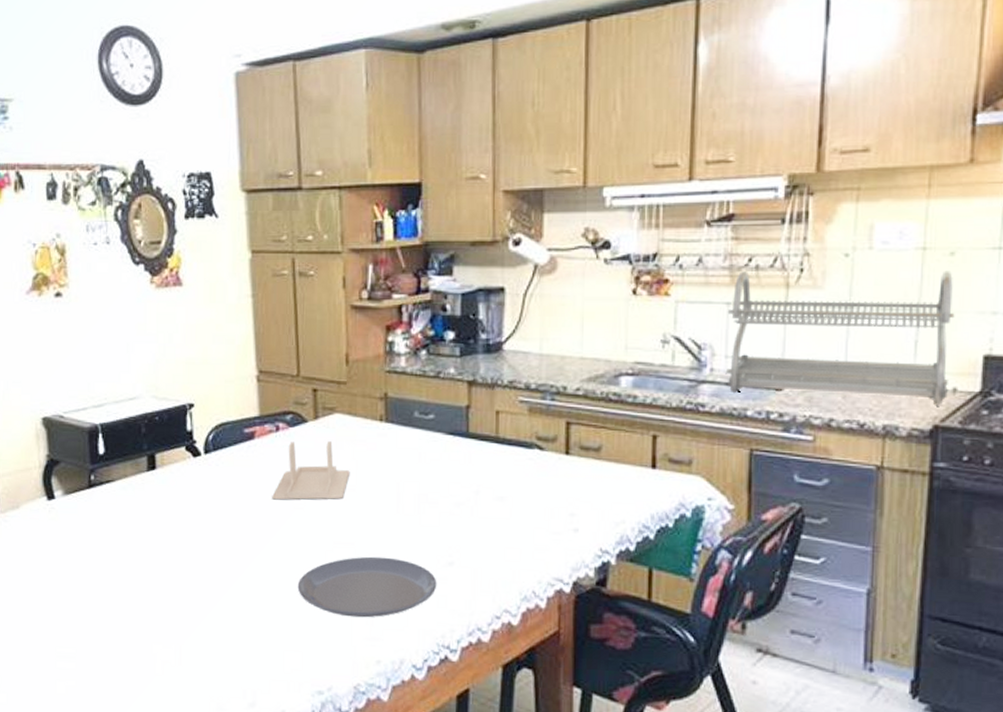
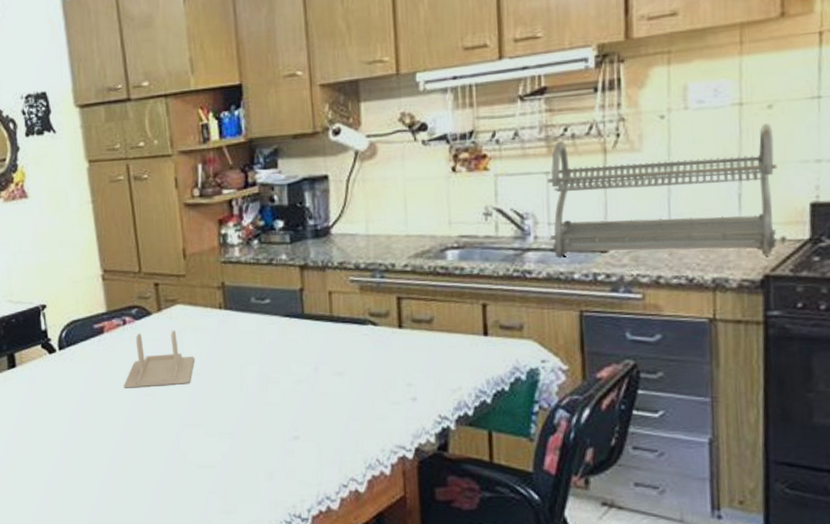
plate: present [297,556,437,618] -> none [153,435,285,493]

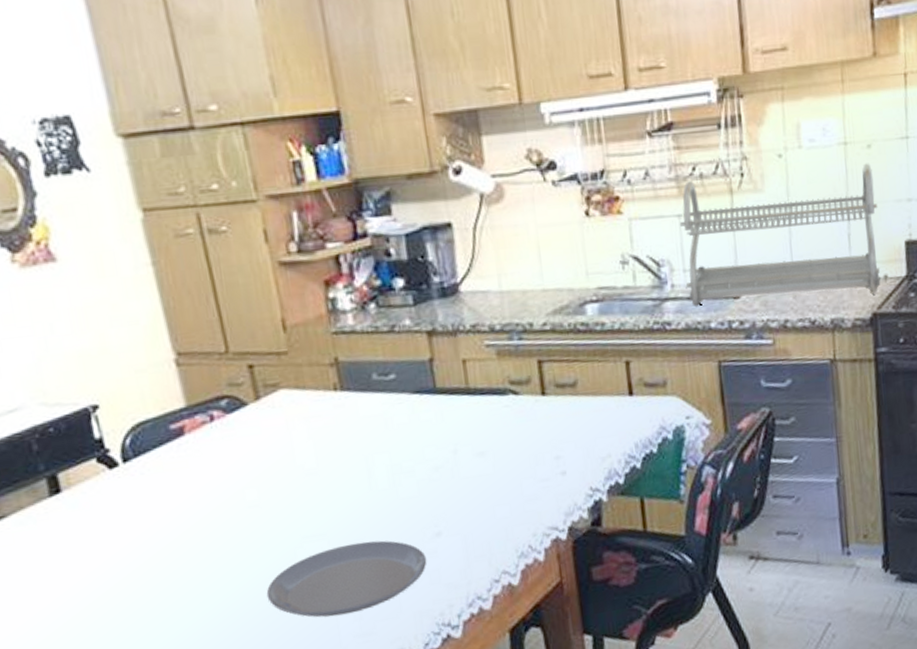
napkin holder: present [124,331,195,388] -> none [218,423,309,502]
plate: none [153,435,285,493] -> present [266,540,427,618]

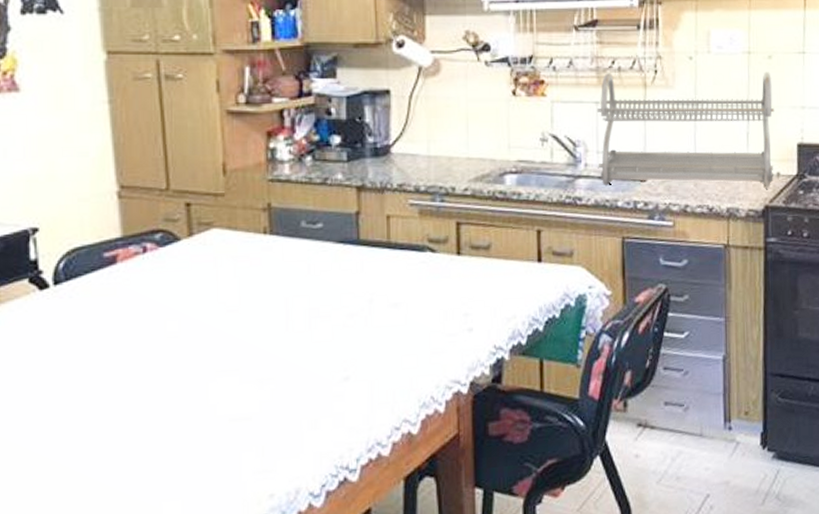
plate: present [266,540,427,618] -> none [174,380,333,451]

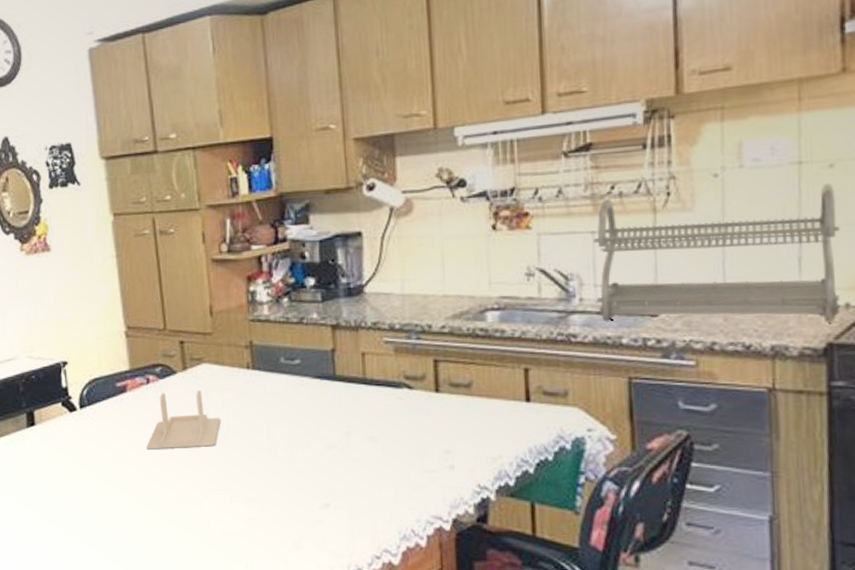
napkin holder: none [140,260,232,331] -> present [147,391,221,450]

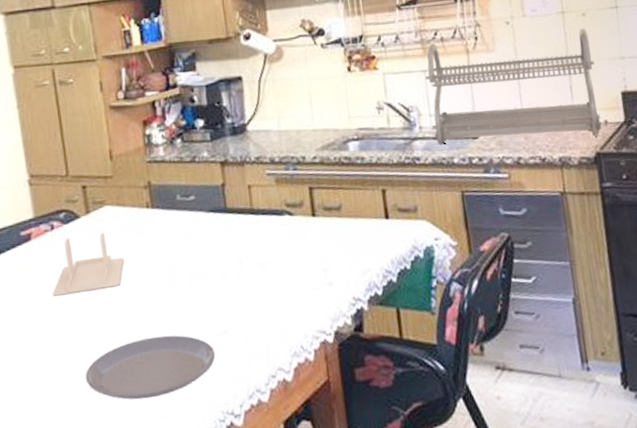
plate: none [176,501,314,562] -> present [85,335,216,400]

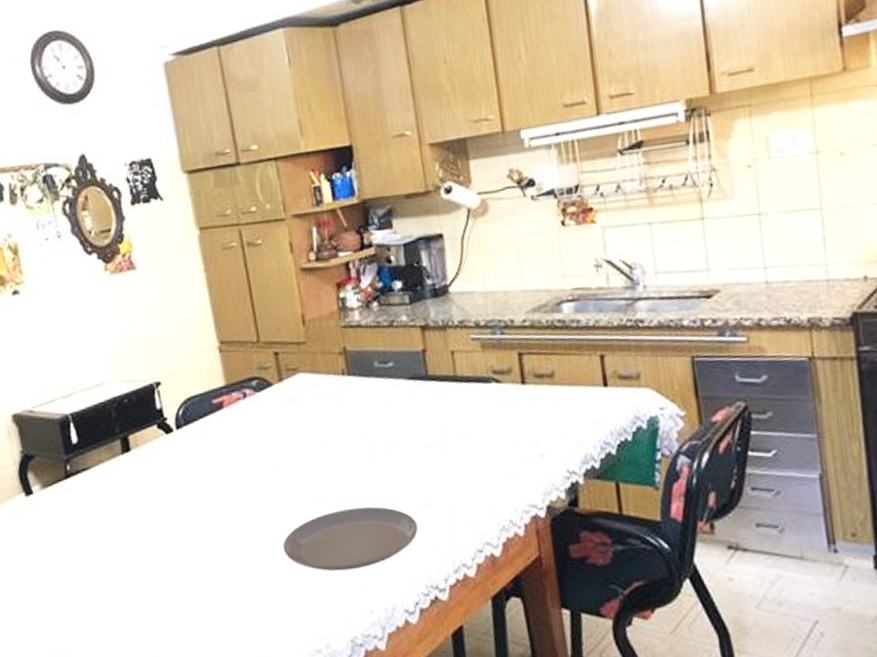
napkin holder: present [53,233,125,296] -> none [247,401,320,466]
dish rack: present [425,28,602,146] -> none [650,169,860,307]

